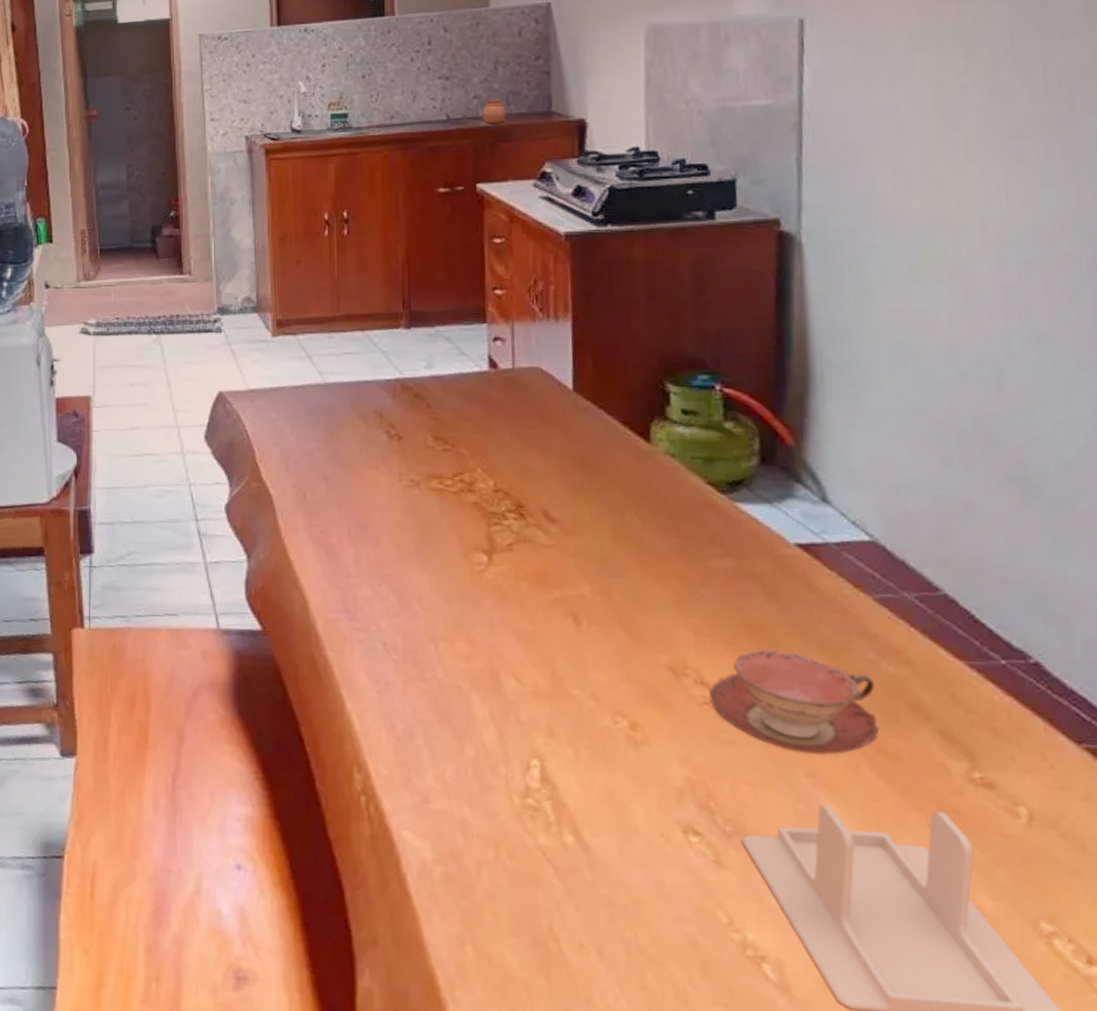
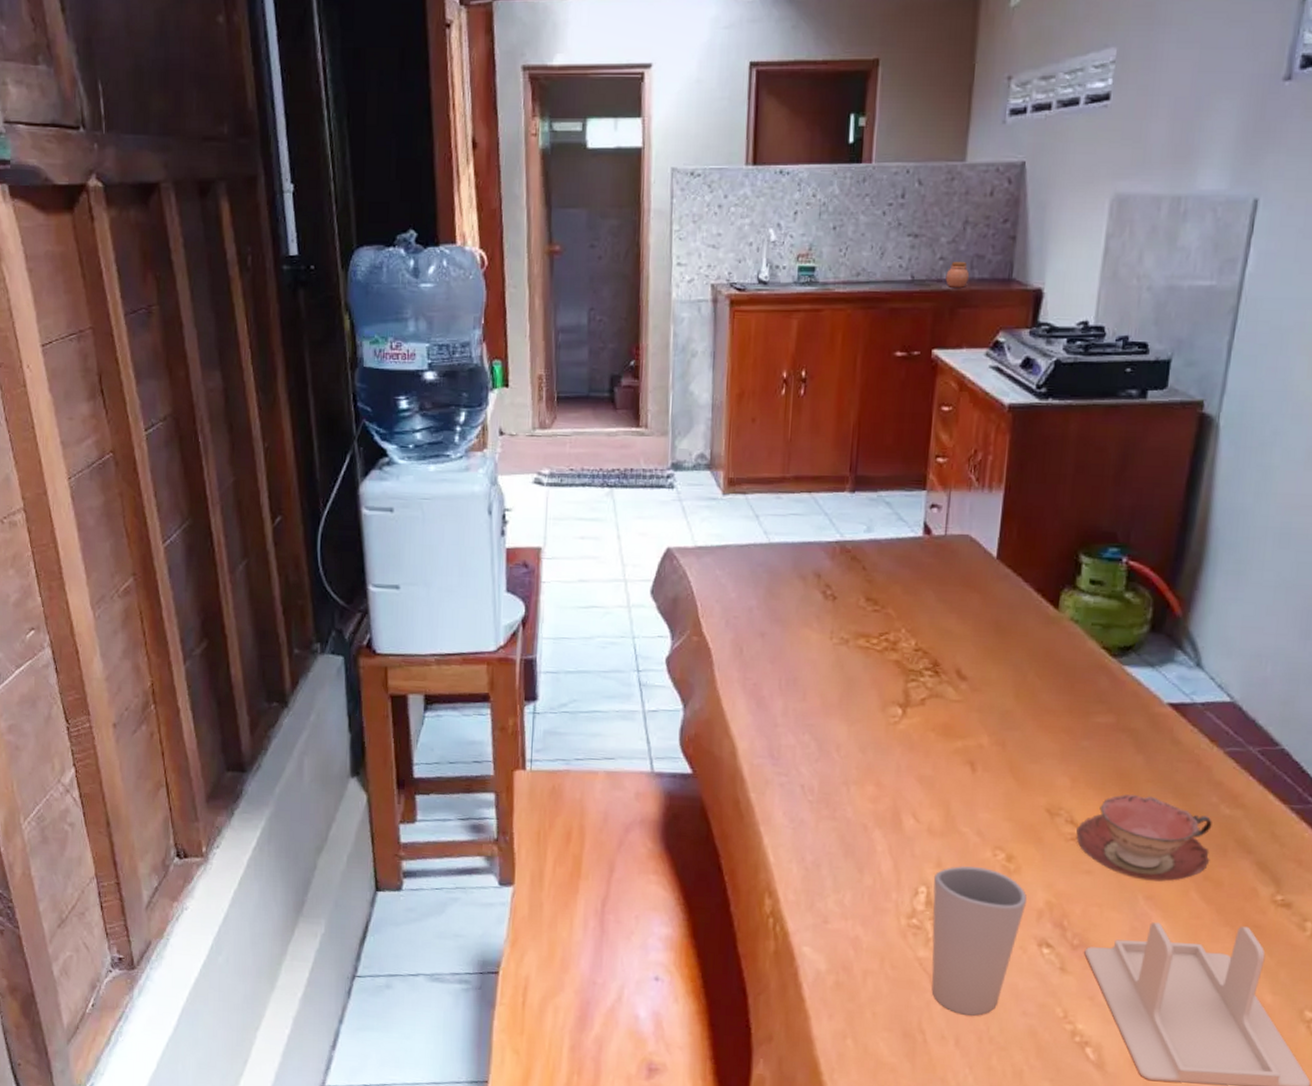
cup: none [546,735,661,920] -> present [931,866,1027,1016]

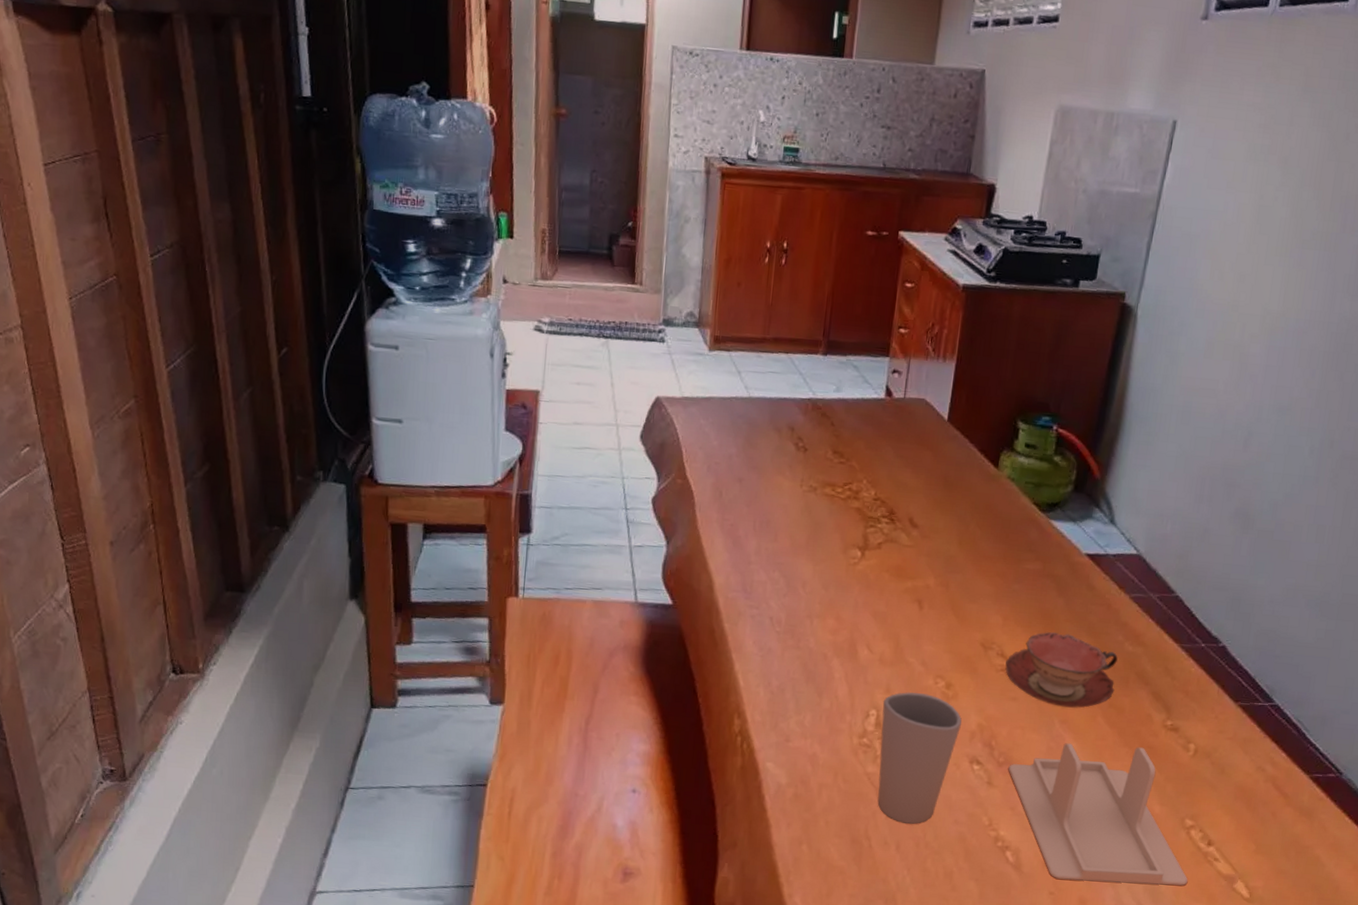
jar: present [945,262,970,289] -> none [912,154,934,179]

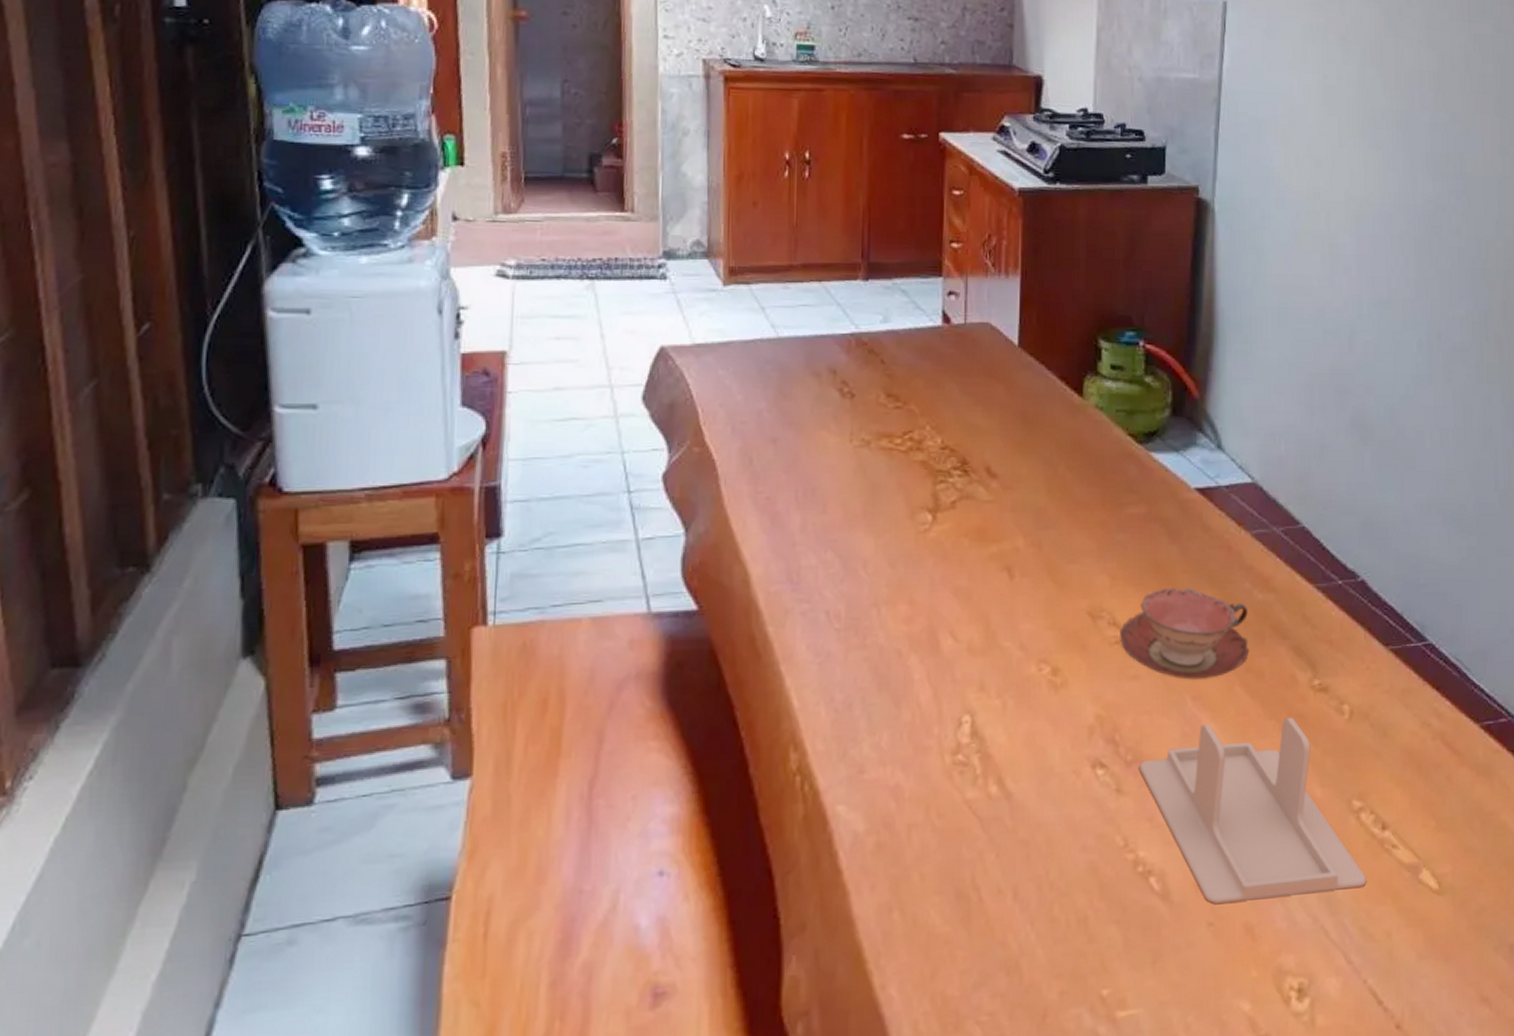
cup: present [877,692,962,824] -> none [977,685,1076,861]

